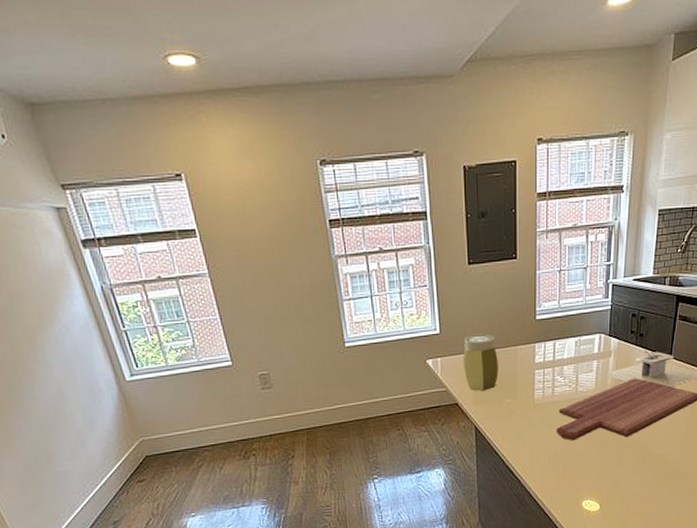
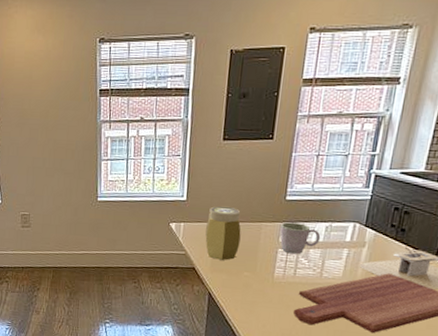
mug: none [535,341,572,374] -> present [280,222,321,255]

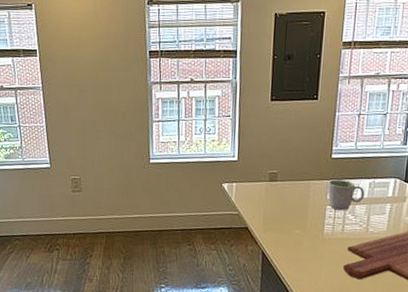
jar: present [205,206,241,260] -> none [257,165,291,219]

